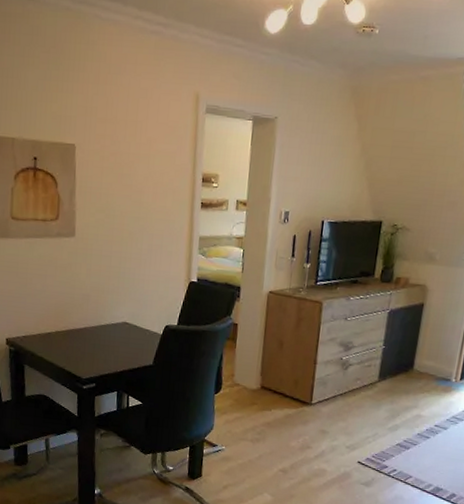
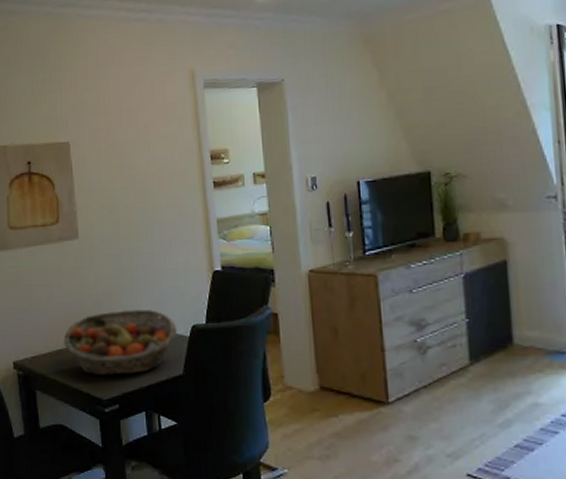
fruit basket: none [52,304,153,361] -> present [63,309,178,376]

